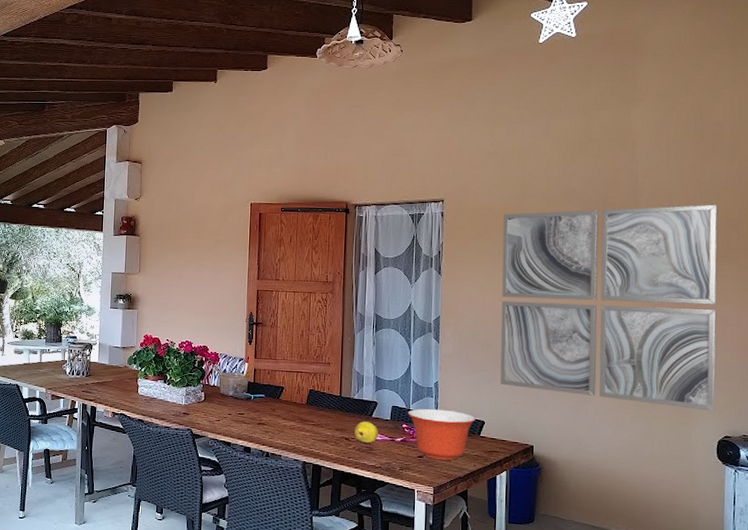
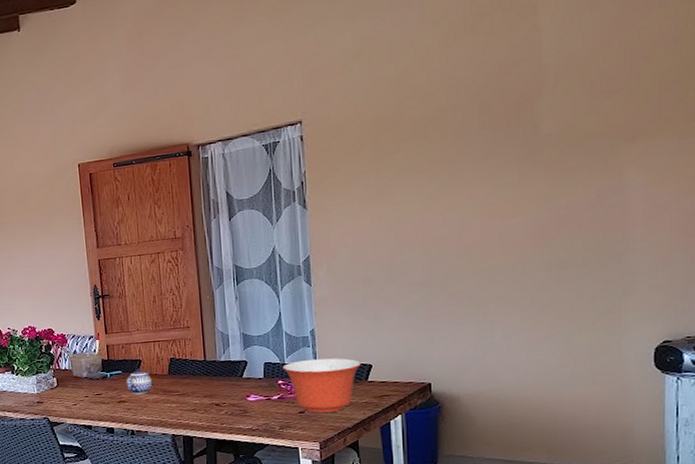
teapot: none [267,394,291,420] -> present [126,368,153,395]
fruit: present [354,421,378,444] -> none [225,383,252,407]
wall art: present [500,204,718,411] -> none [376,66,651,322]

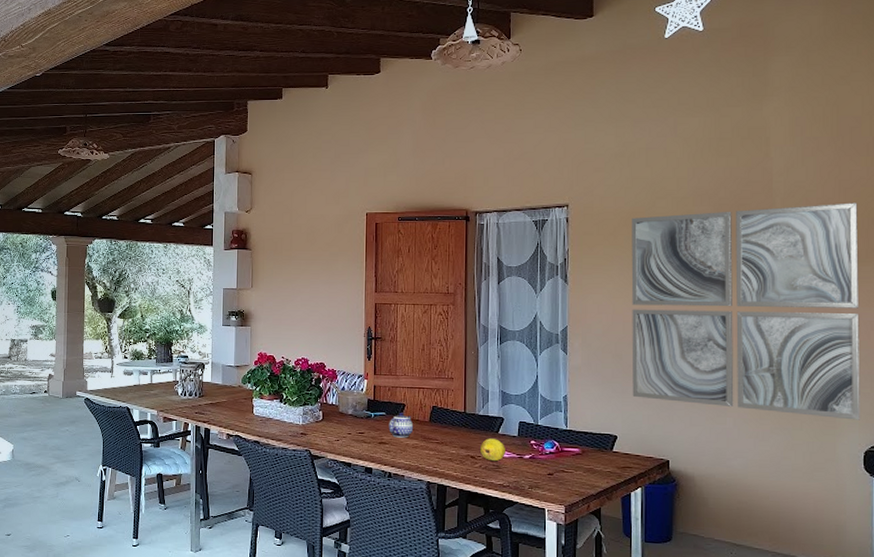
fruit: none [225,383,252,407] -> present [480,438,505,462]
mixing bowl: present [282,358,361,413] -> none [536,423,607,478]
wall art: none [376,66,651,322] -> present [631,202,861,420]

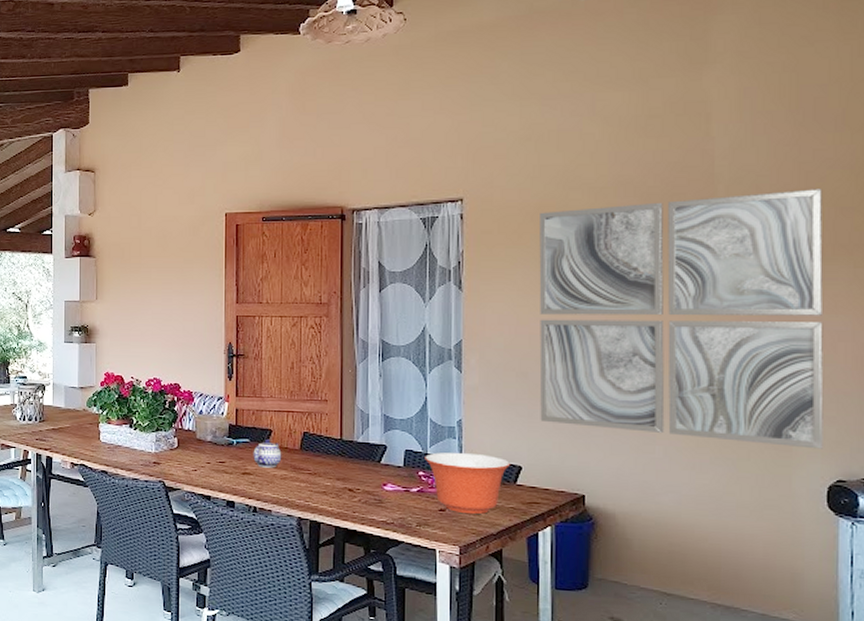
fruit: present [480,438,505,462] -> none [360,469,389,495]
mixing bowl: none [536,423,607,478] -> present [425,452,510,515]

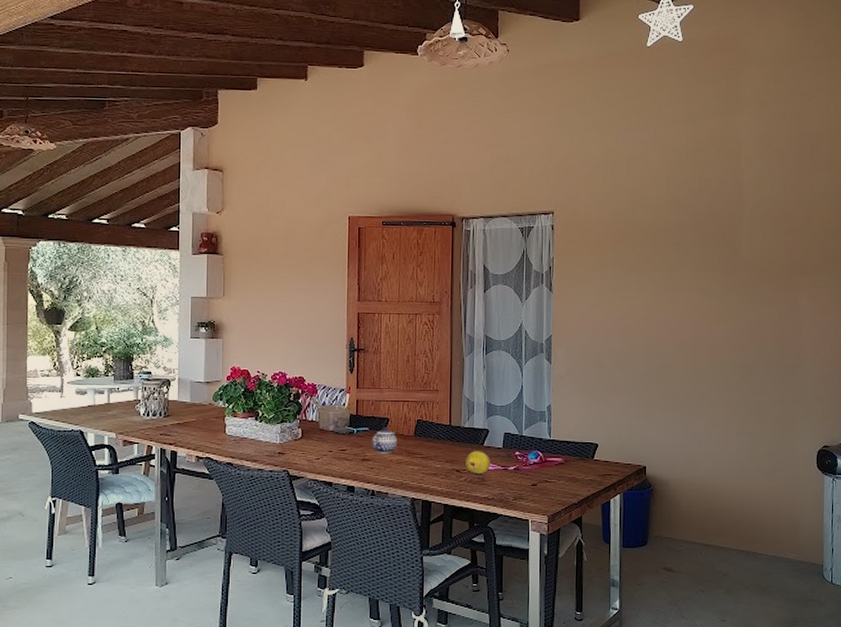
fruit: none [360,469,389,495] -> present [466,451,490,475]
mixing bowl: present [425,452,510,515] -> none [520,433,589,487]
wall art: present [539,189,825,449] -> none [612,215,816,422]

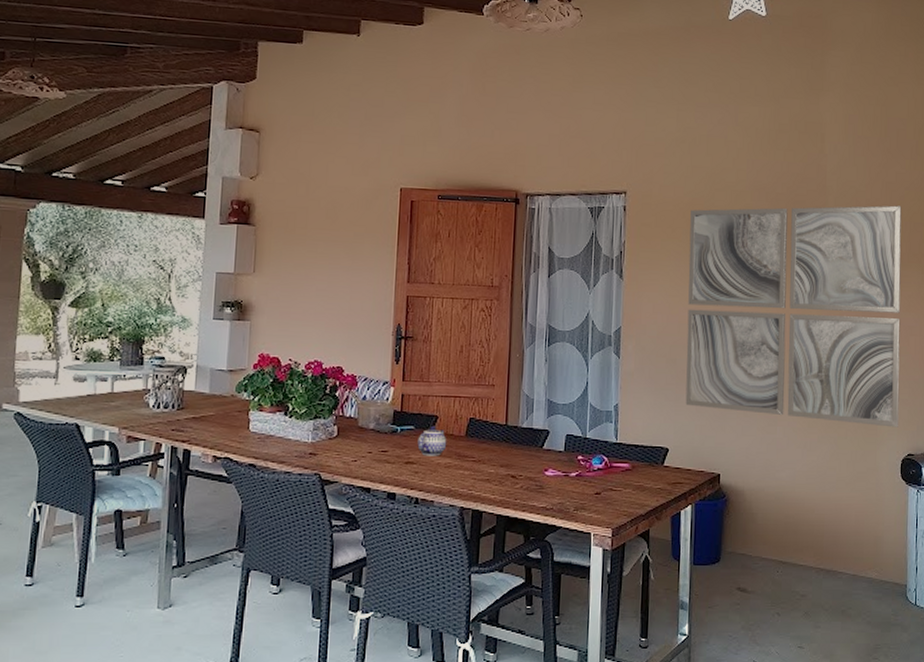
fruit: present [466,451,490,475] -> none [522,454,550,481]
wall art: none [612,215,816,422] -> present [685,205,902,428]

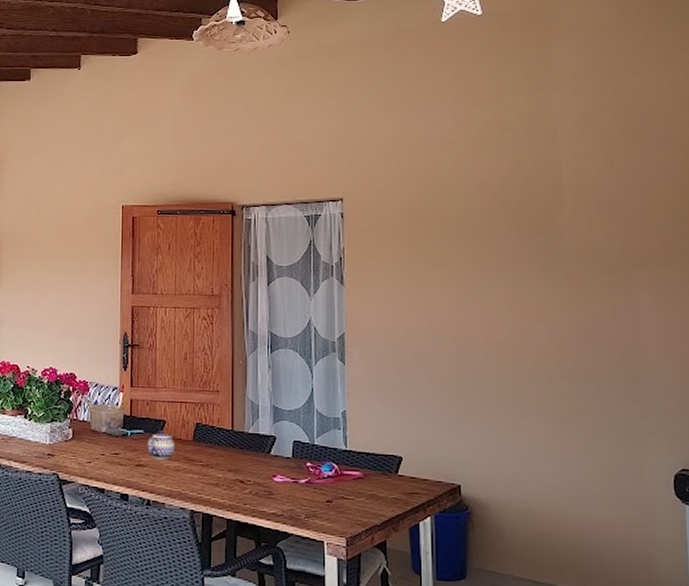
wall art: present [685,205,902,428] -> none [412,199,669,440]

